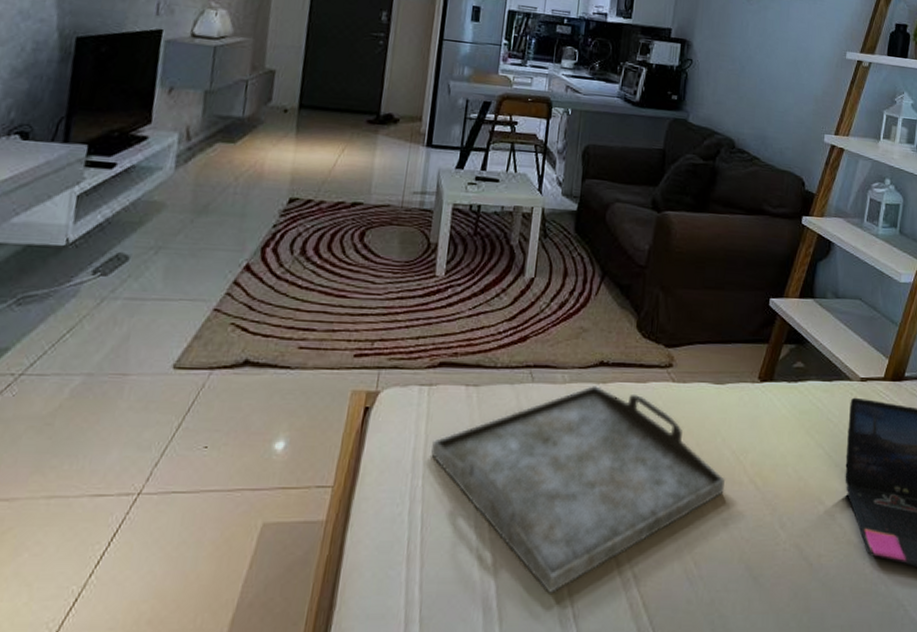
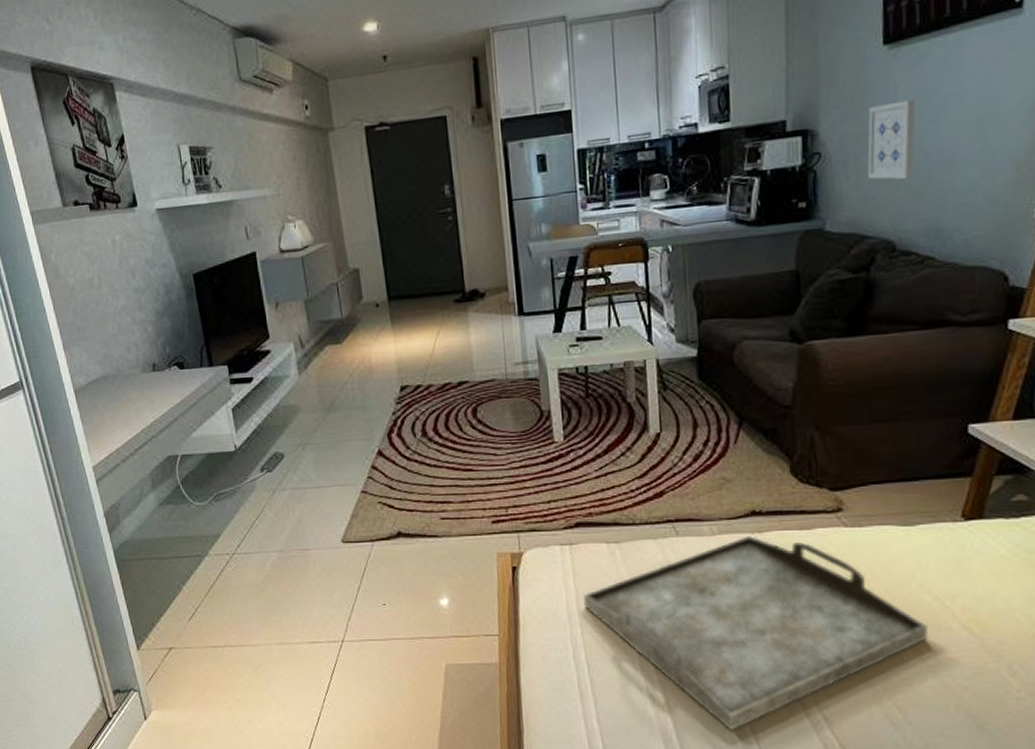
wall art: none [723,33,759,95] -> present [867,99,916,180]

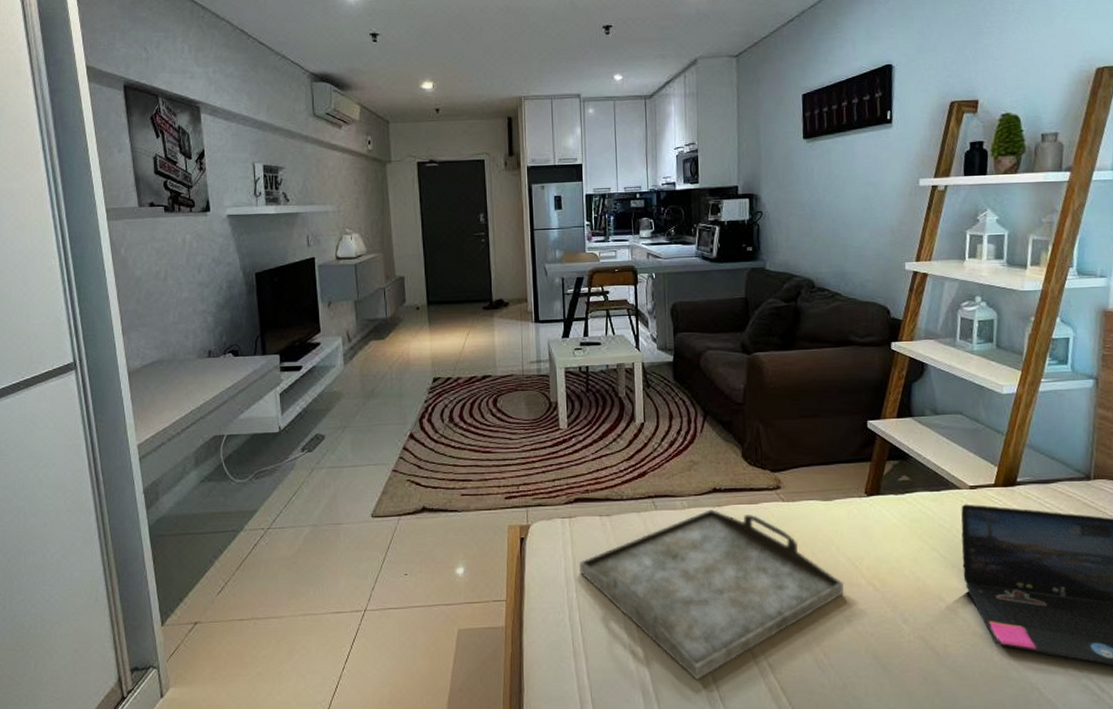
wall art: present [867,99,916,180] -> none [794,179,826,236]

